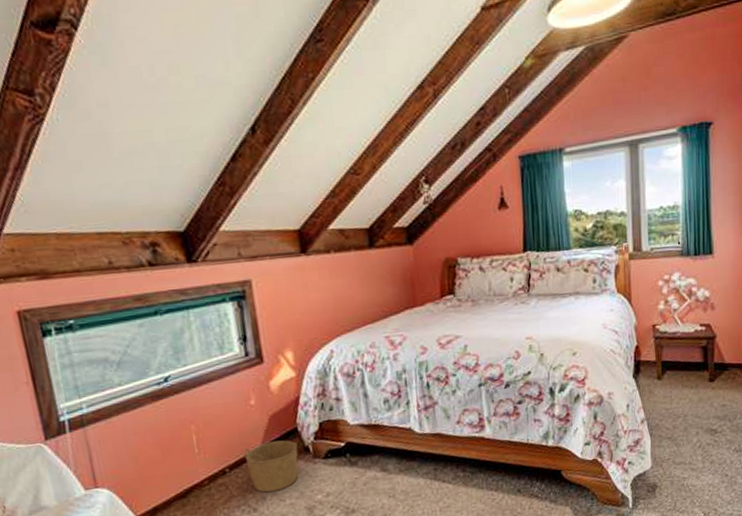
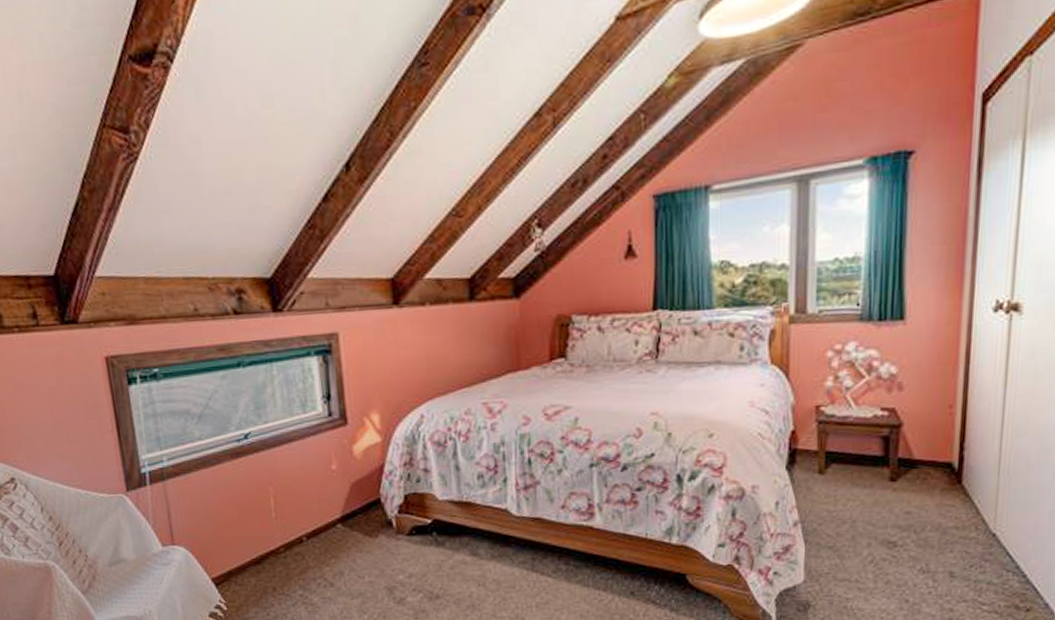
basket: present [244,440,299,493] -> none [323,511,380,567]

